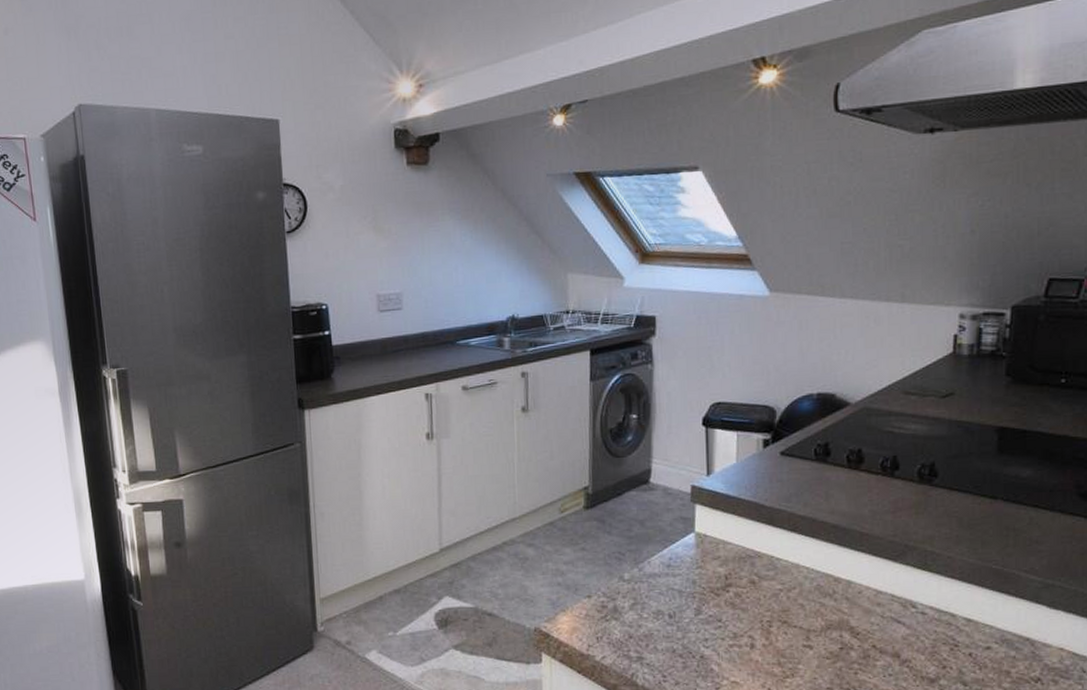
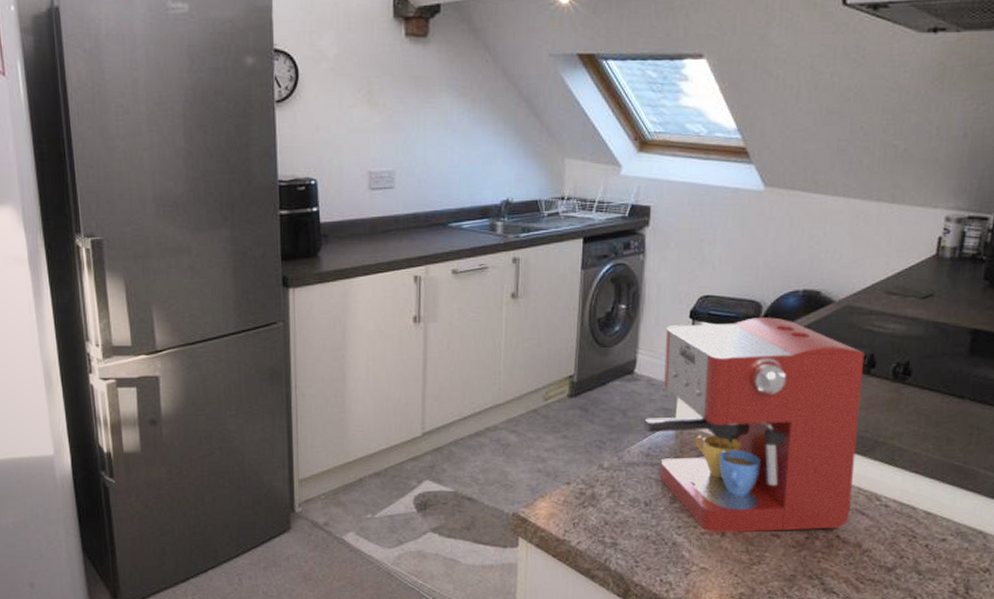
coffee maker: none [663,422,887,645] -> present [644,317,865,533]

